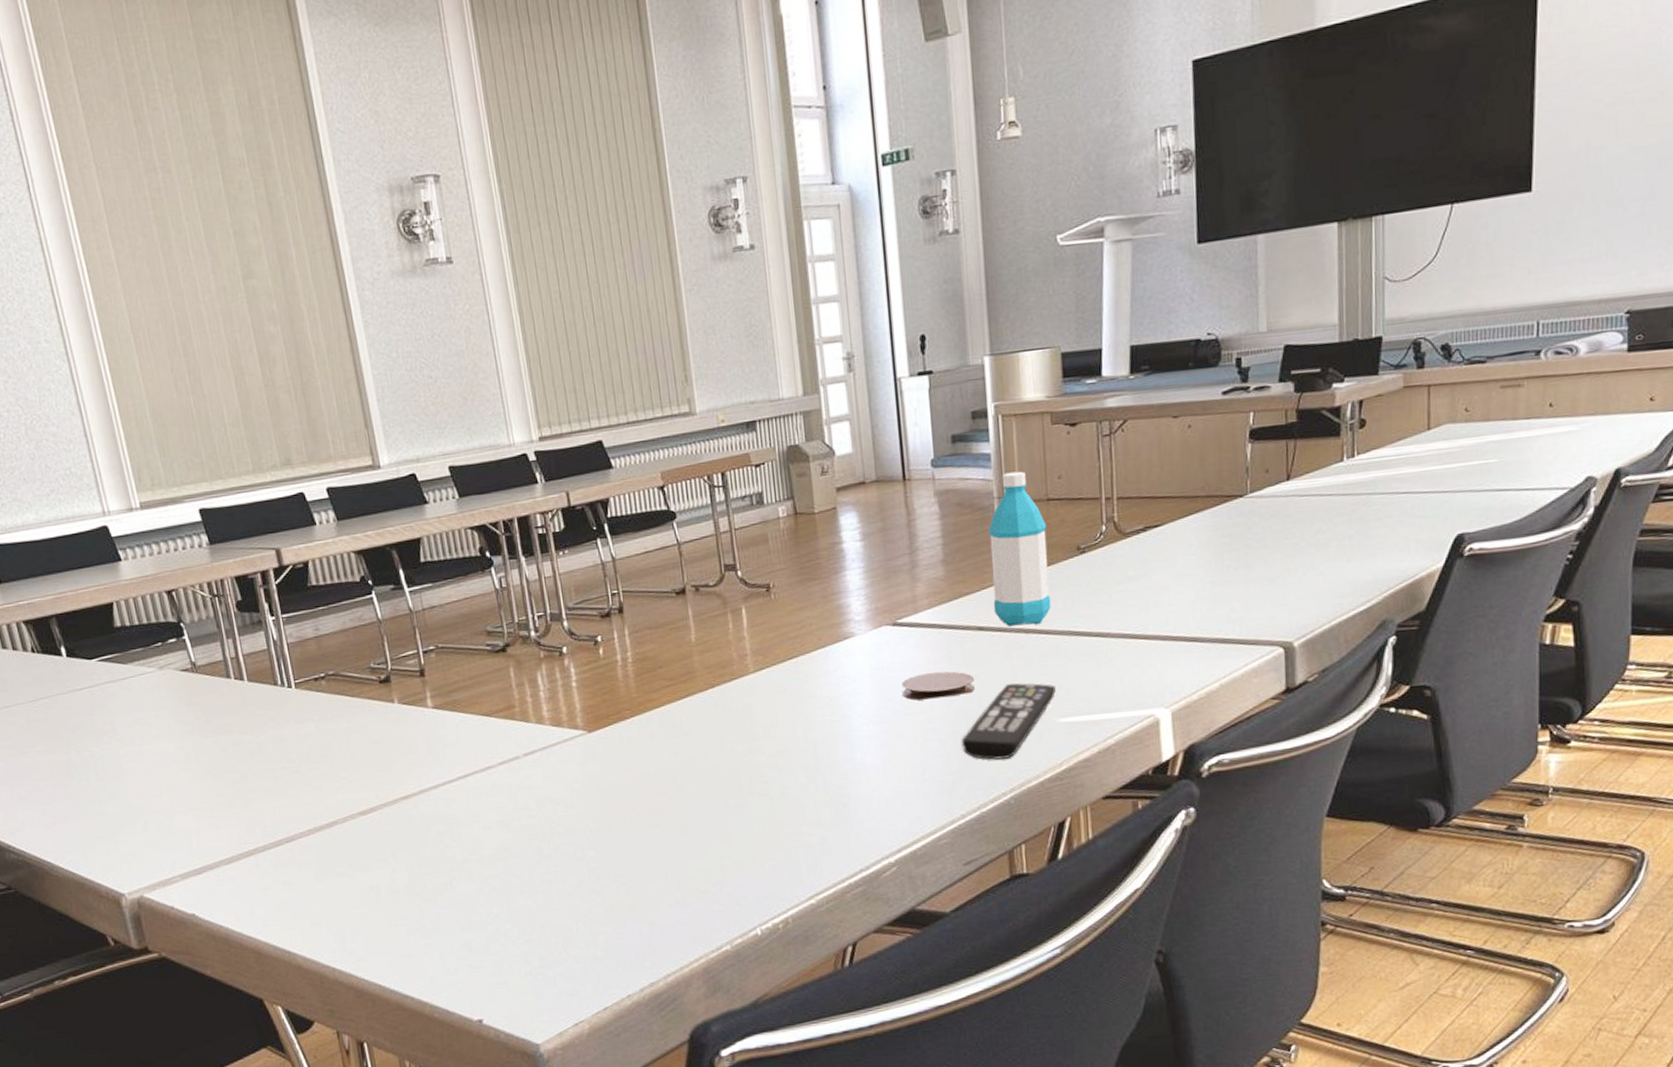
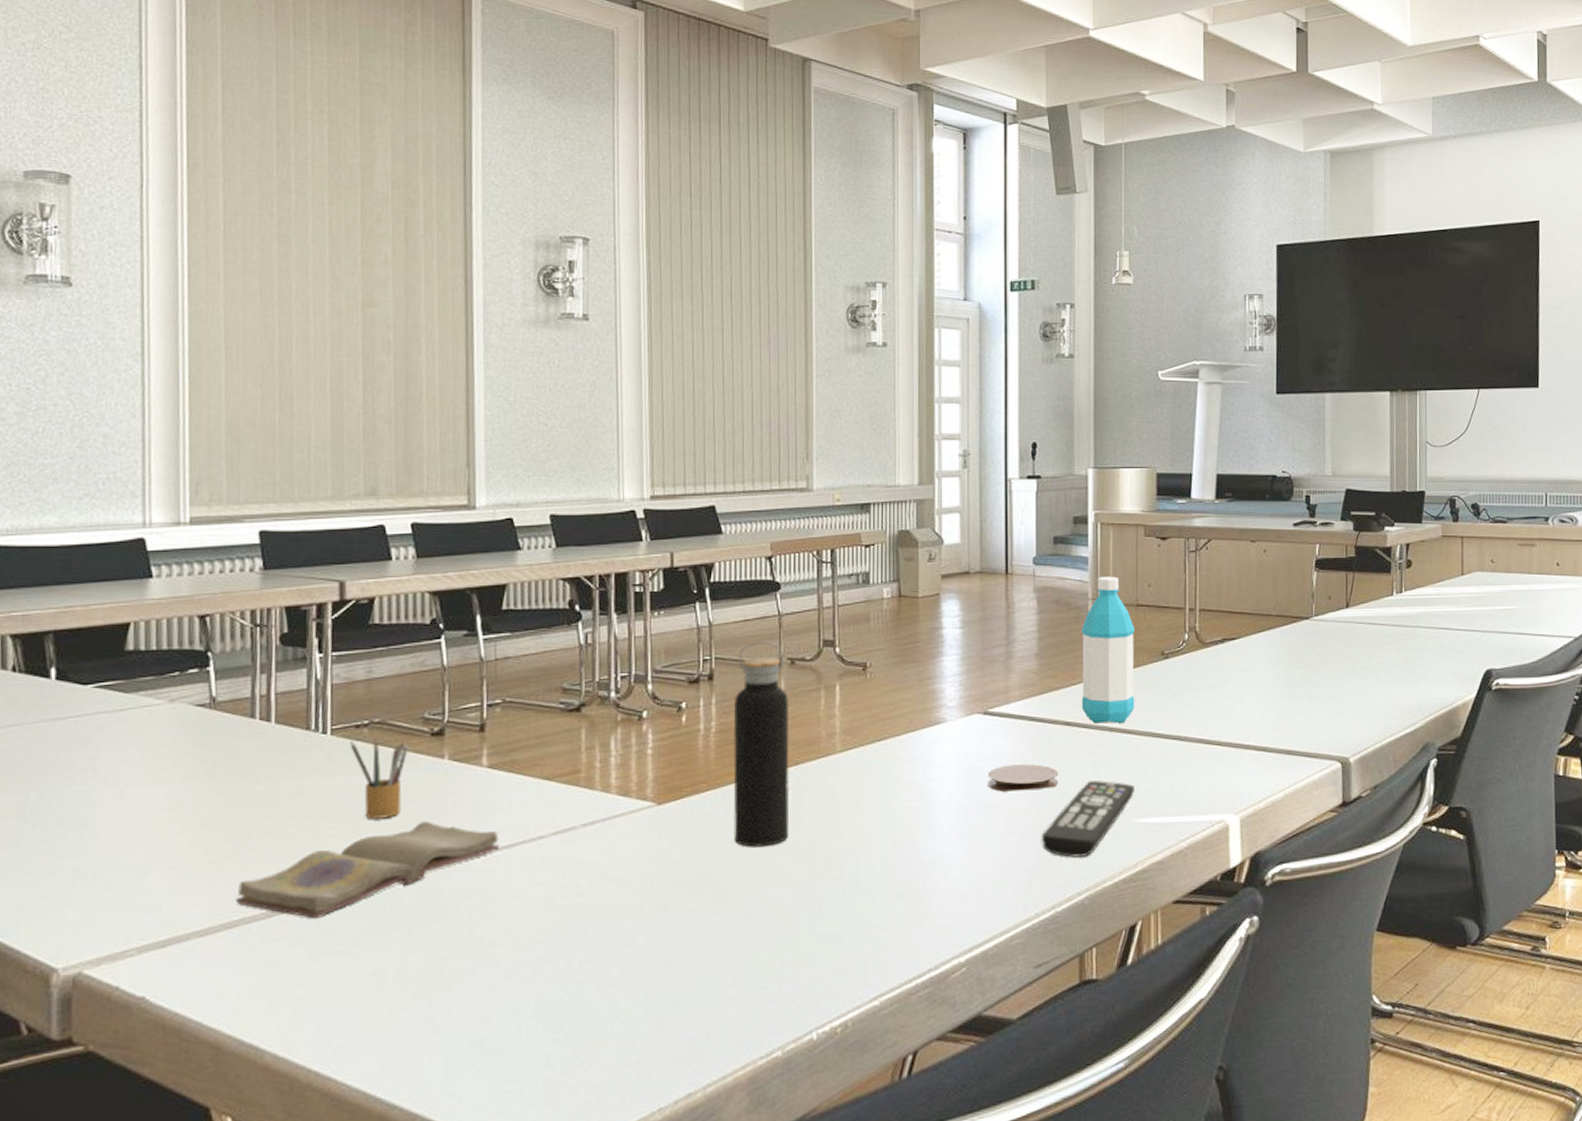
diary: none [247,758,456,846] -> present [236,820,500,918]
pencil box: none [312,689,367,760] -> present [350,739,409,819]
water bottle: none [644,571,713,767] -> present [733,641,790,847]

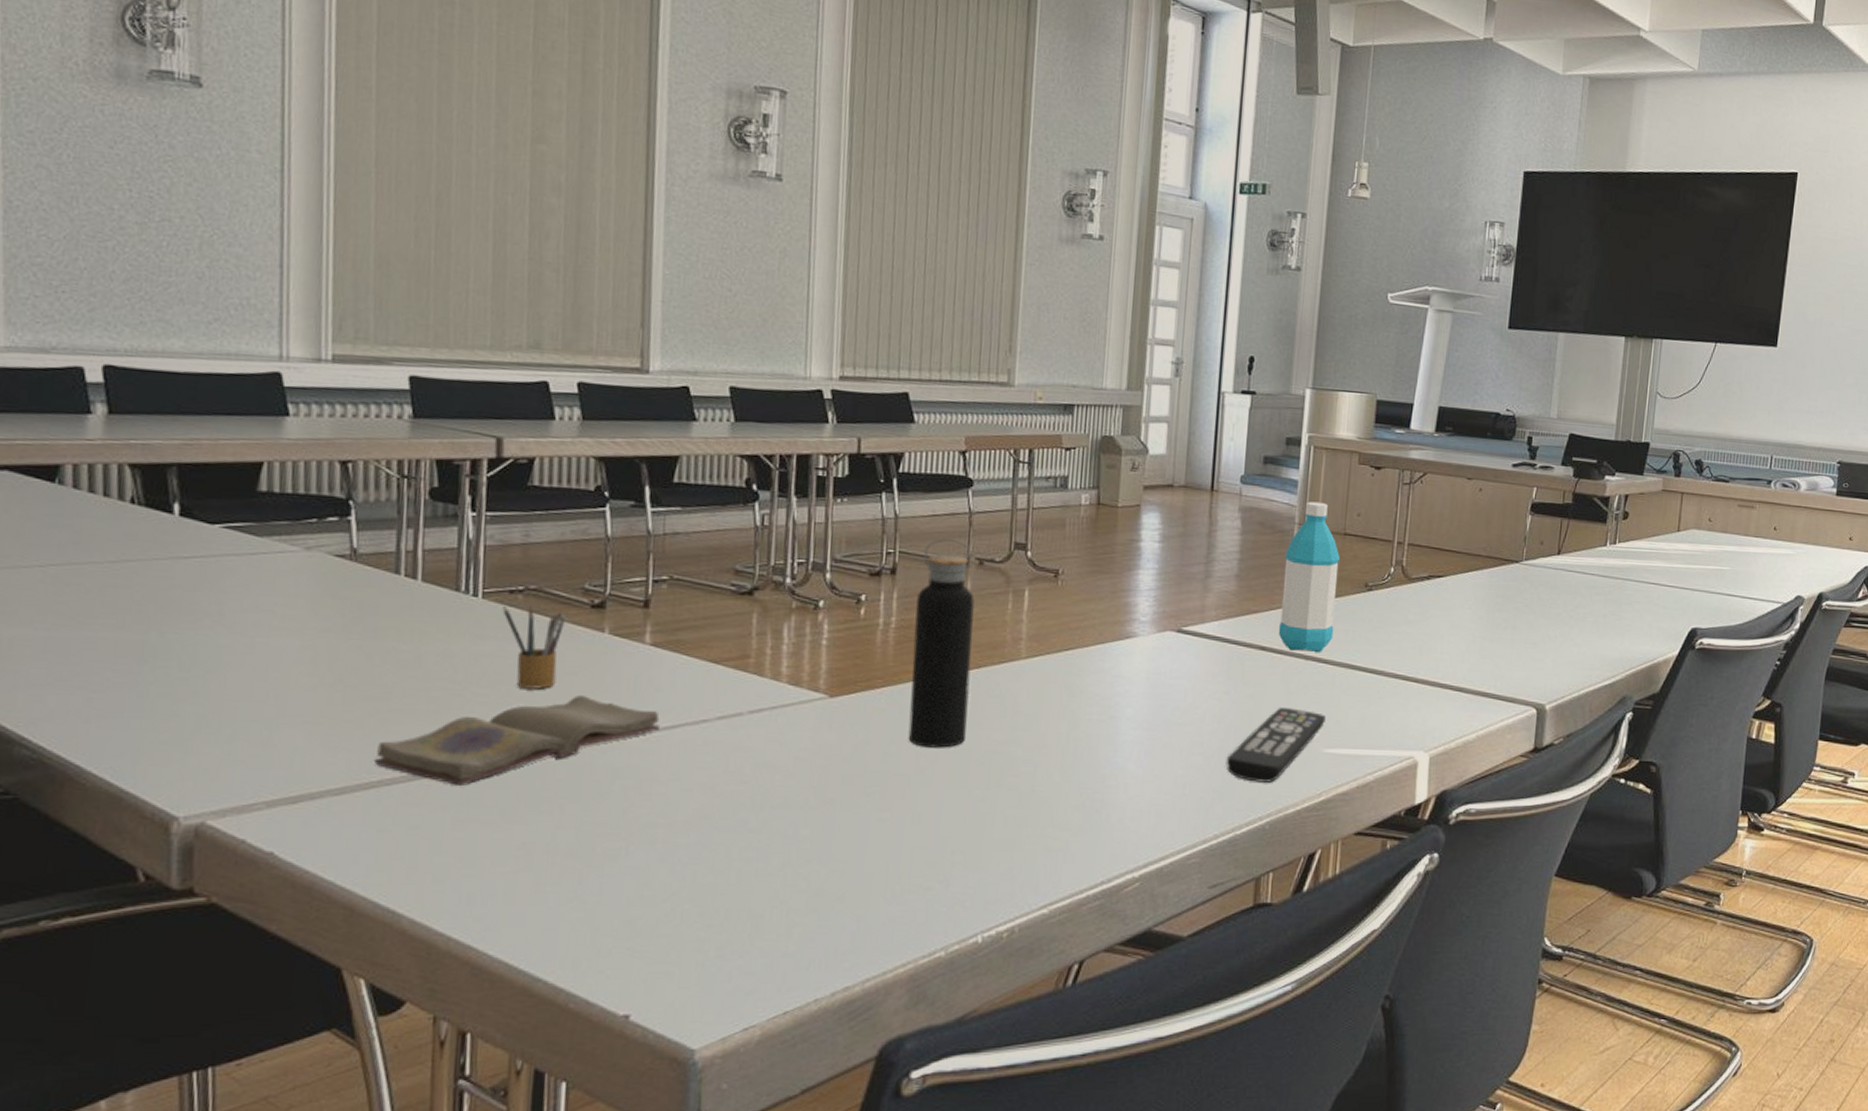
coaster: present [988,764,1059,792] -> none [1176,685,1250,712]

